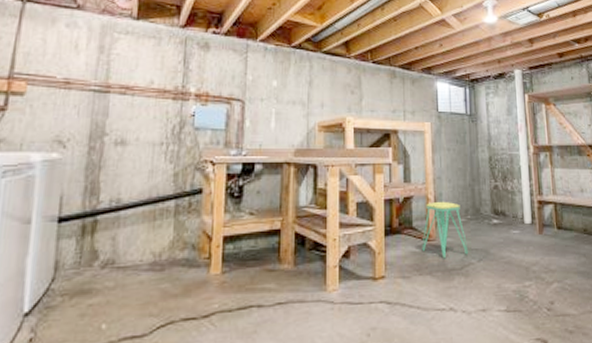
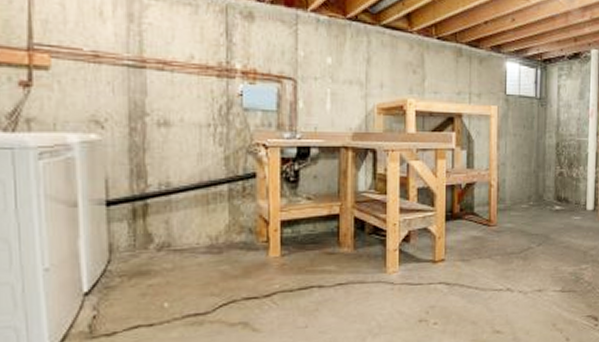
stool: present [422,201,469,259] -> none [482,187,529,244]

